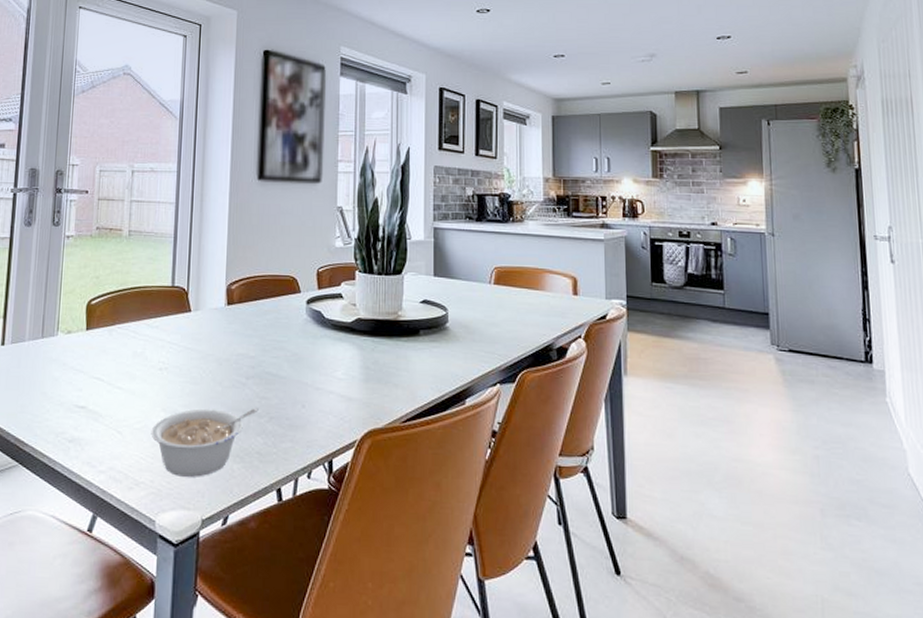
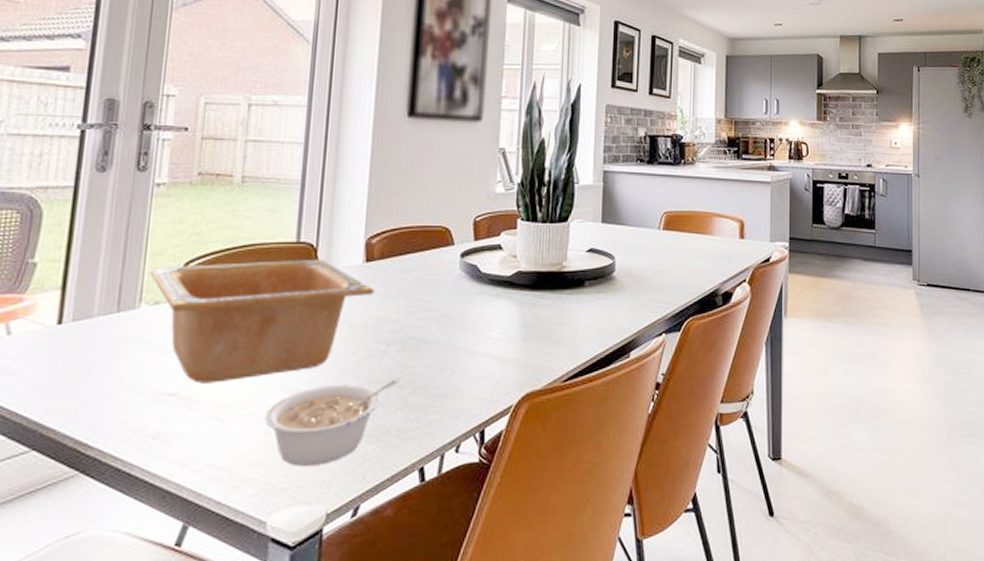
serving bowl: none [64,301,236,401] -> present [150,259,375,384]

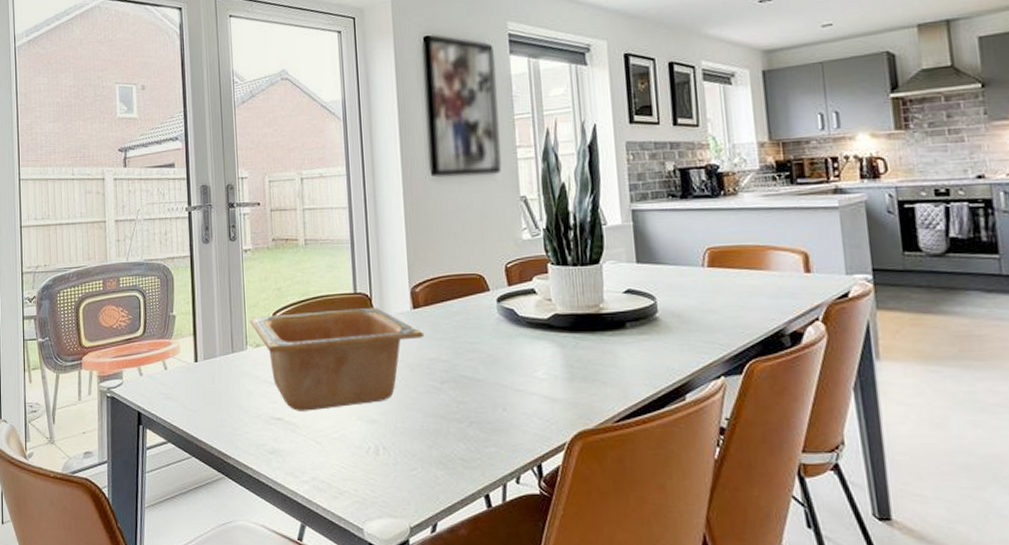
legume: present [264,378,400,466] -> none [349,413,457,485]

